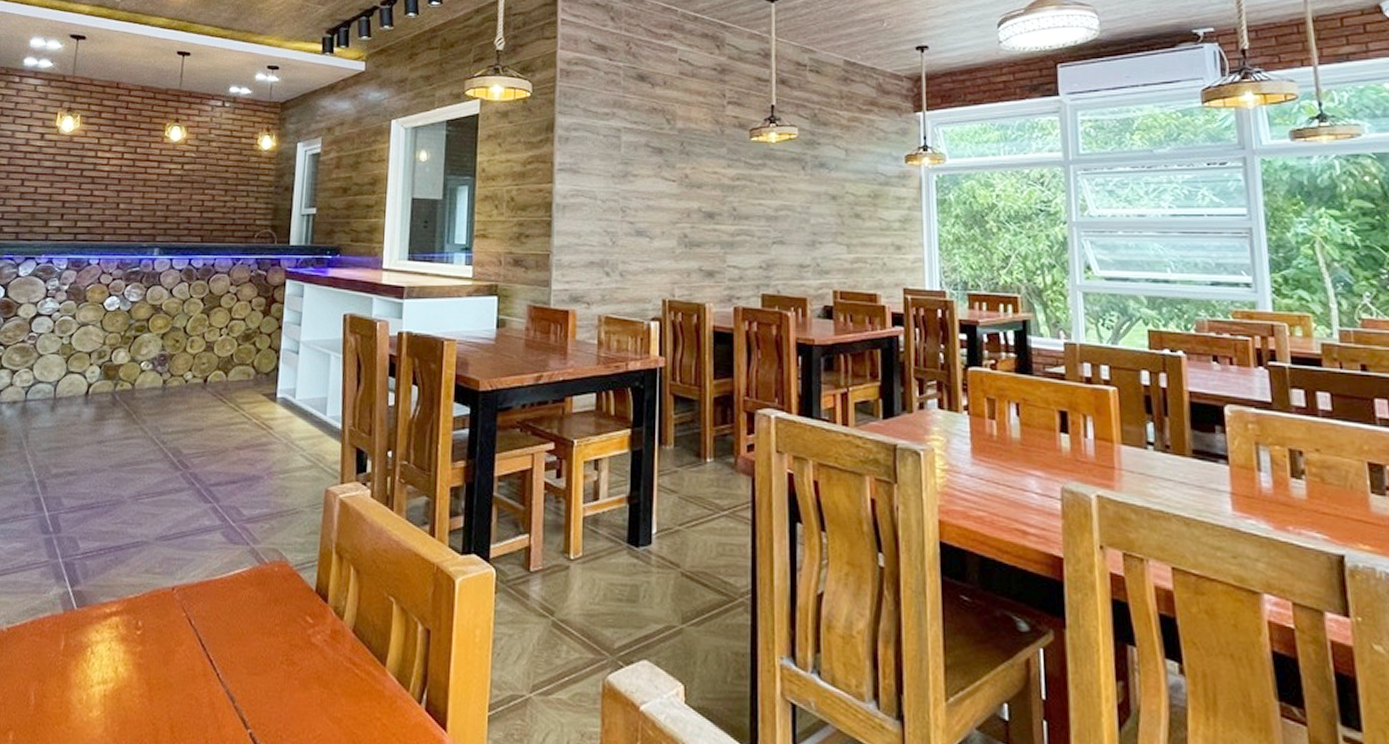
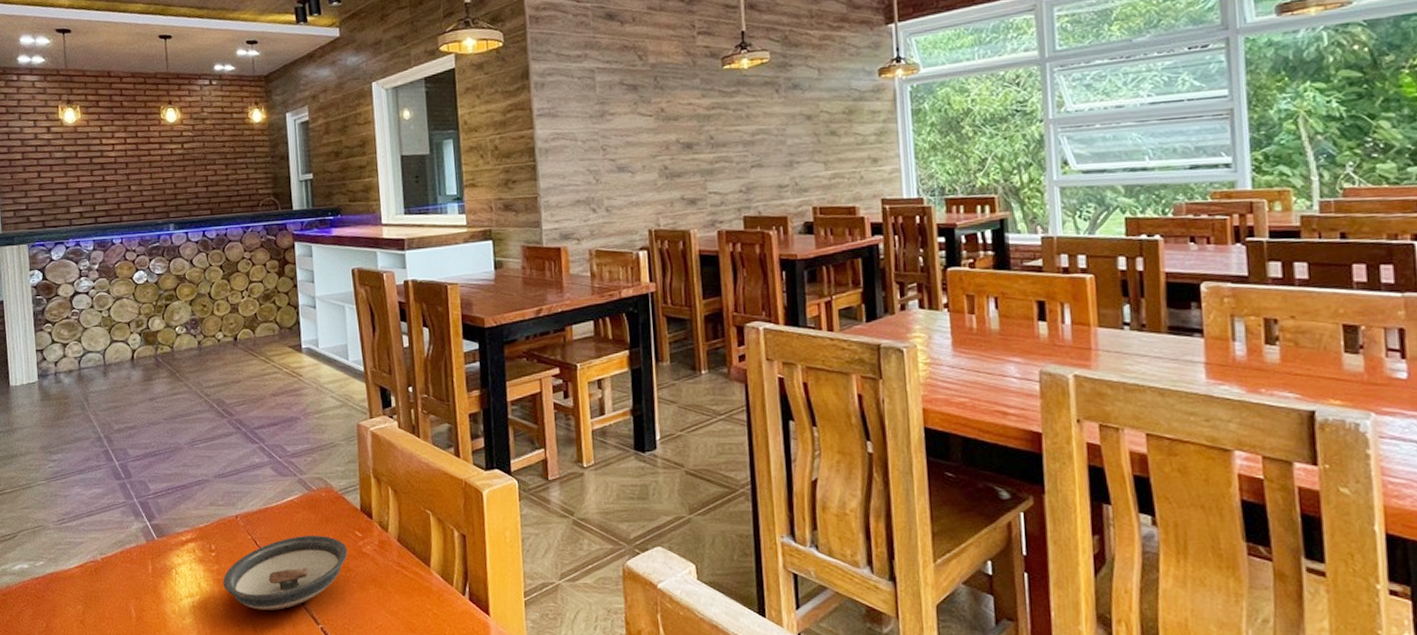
saucer: none [144,616,294,708] -> present [223,535,348,610]

